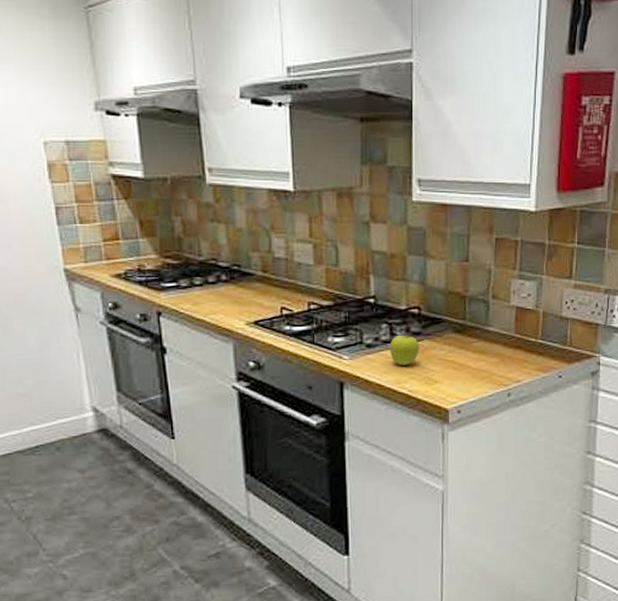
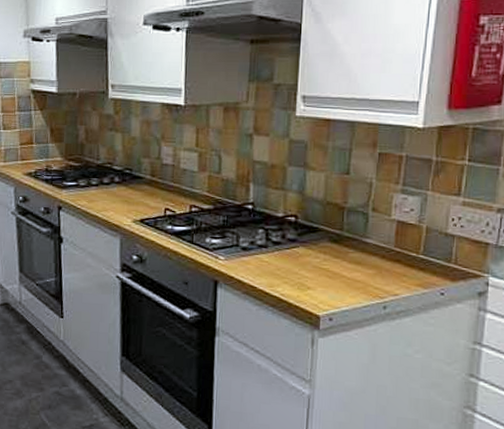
fruit: present [390,334,419,365] -> none [264,240,294,270]

